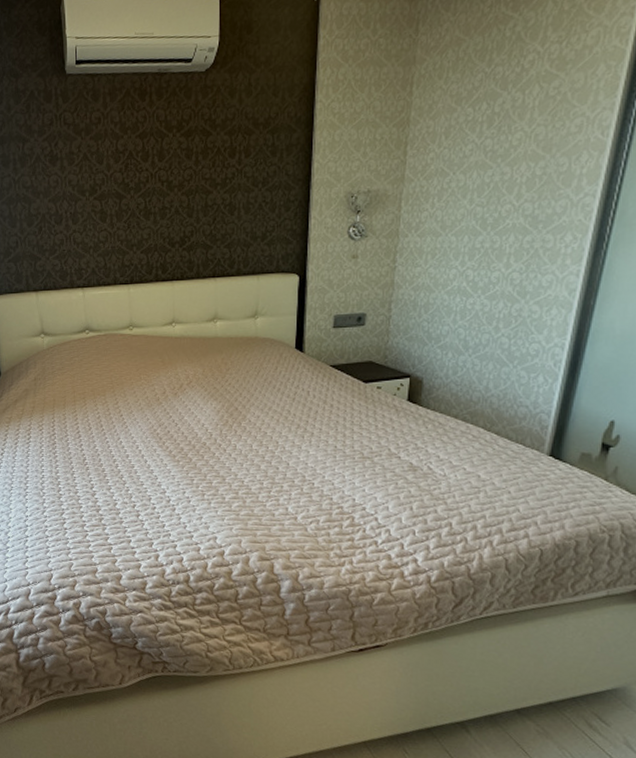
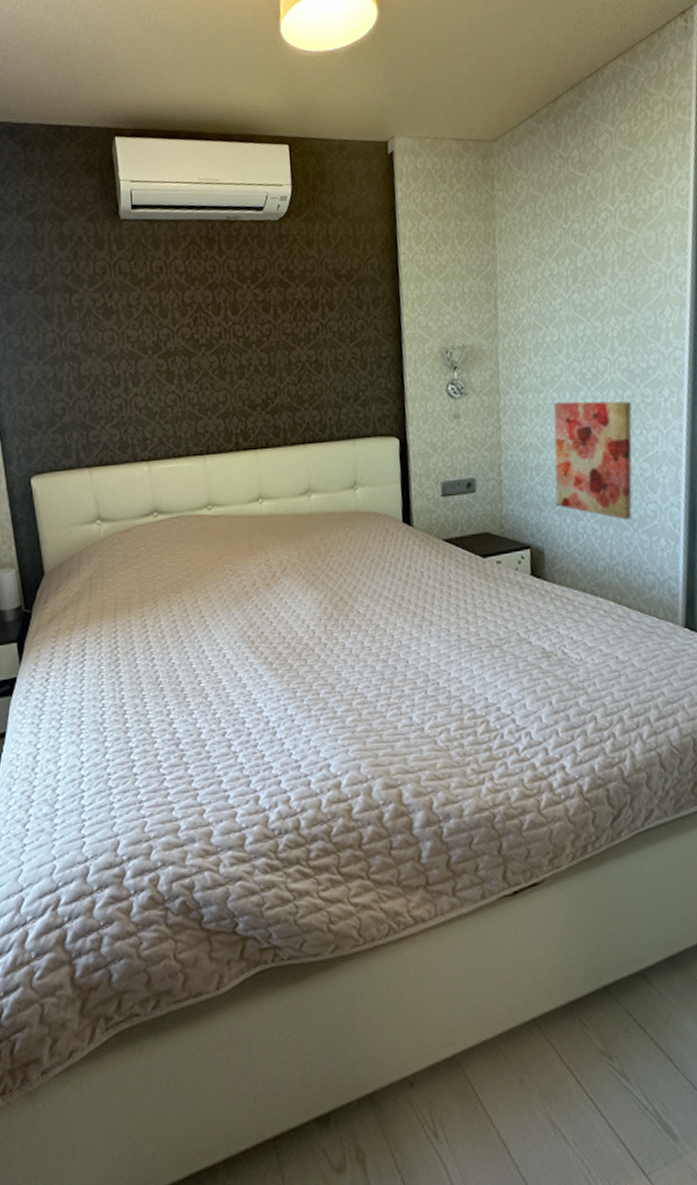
wall art: none [440,245,529,357] -> present [553,401,632,520]

